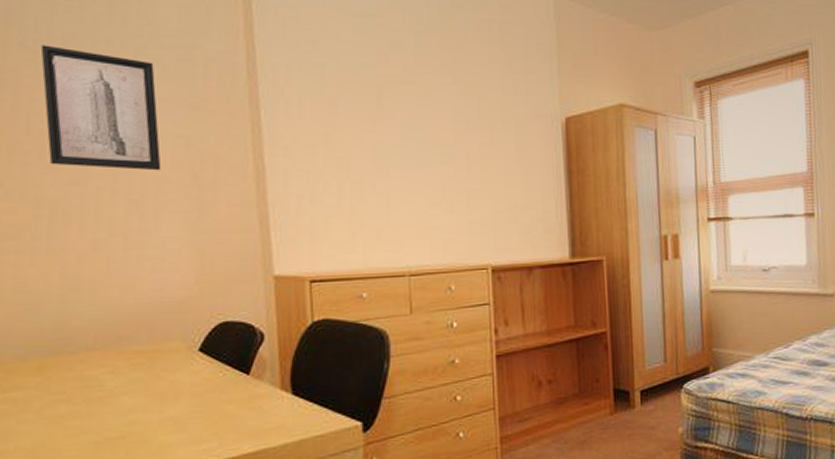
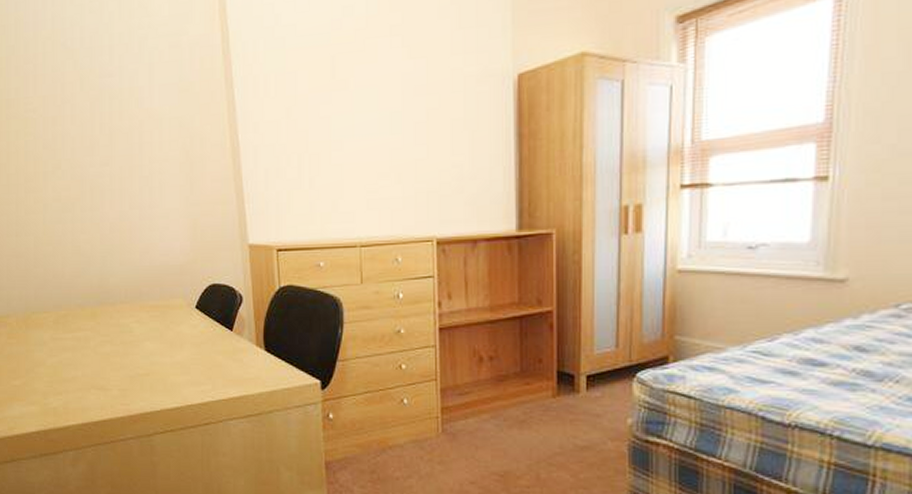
wall art: present [40,45,161,171] -> none [76,43,163,151]

